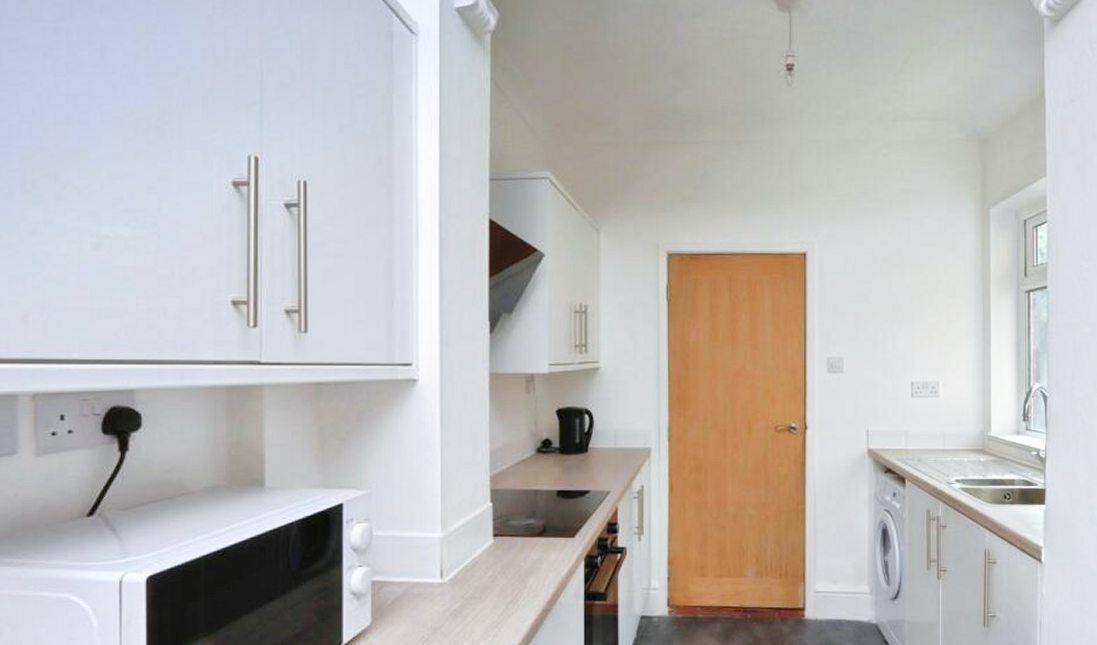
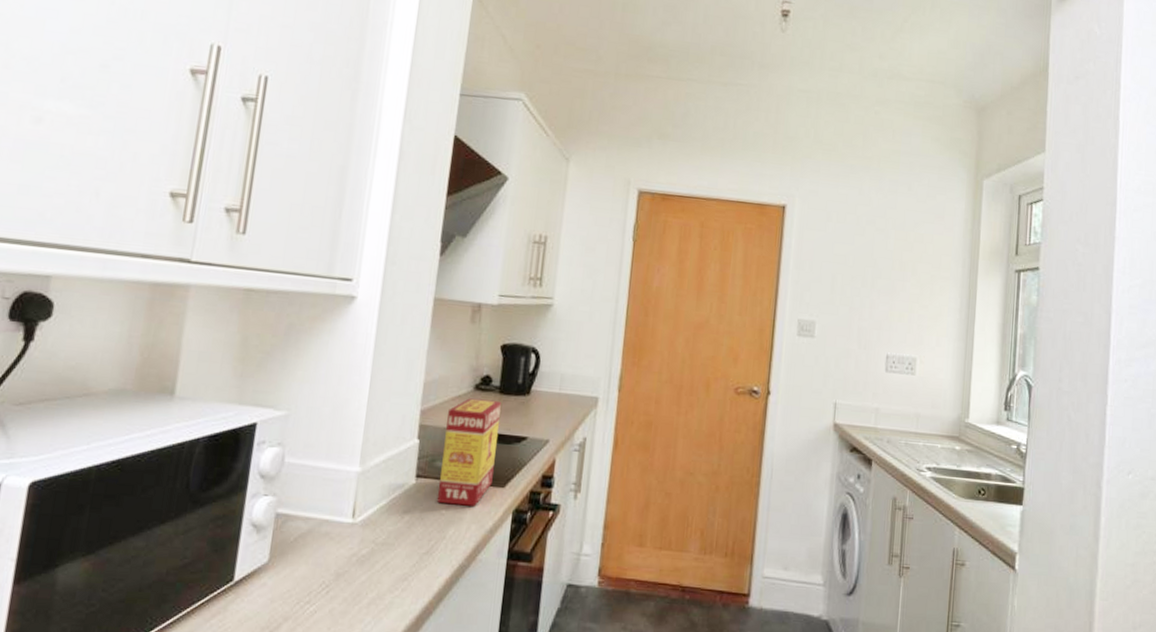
tea box: none [514,460,563,558] -> present [436,398,501,506]

